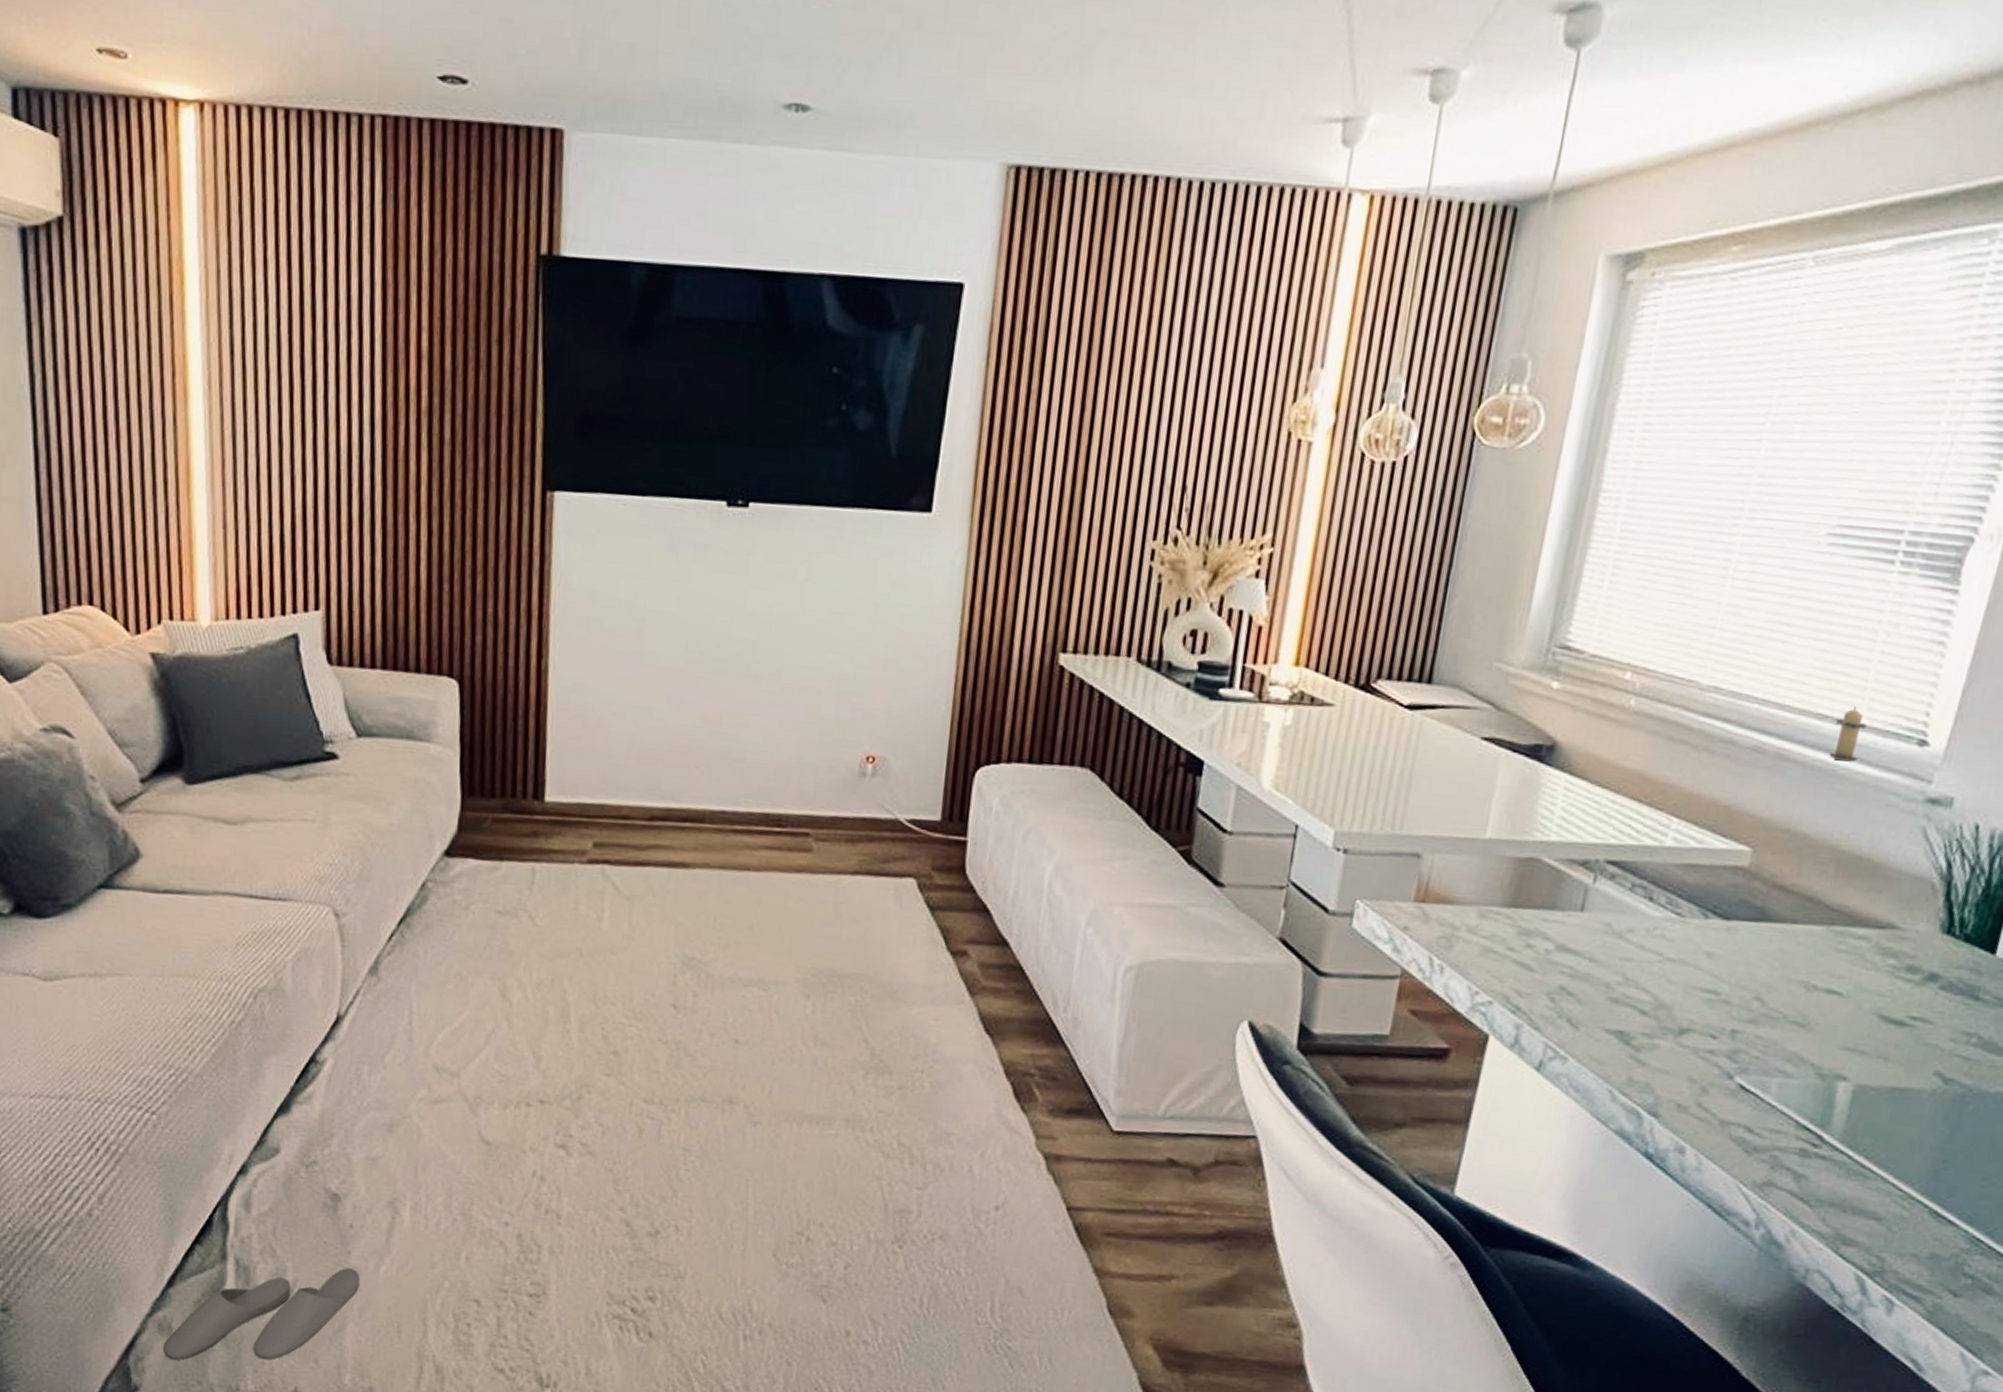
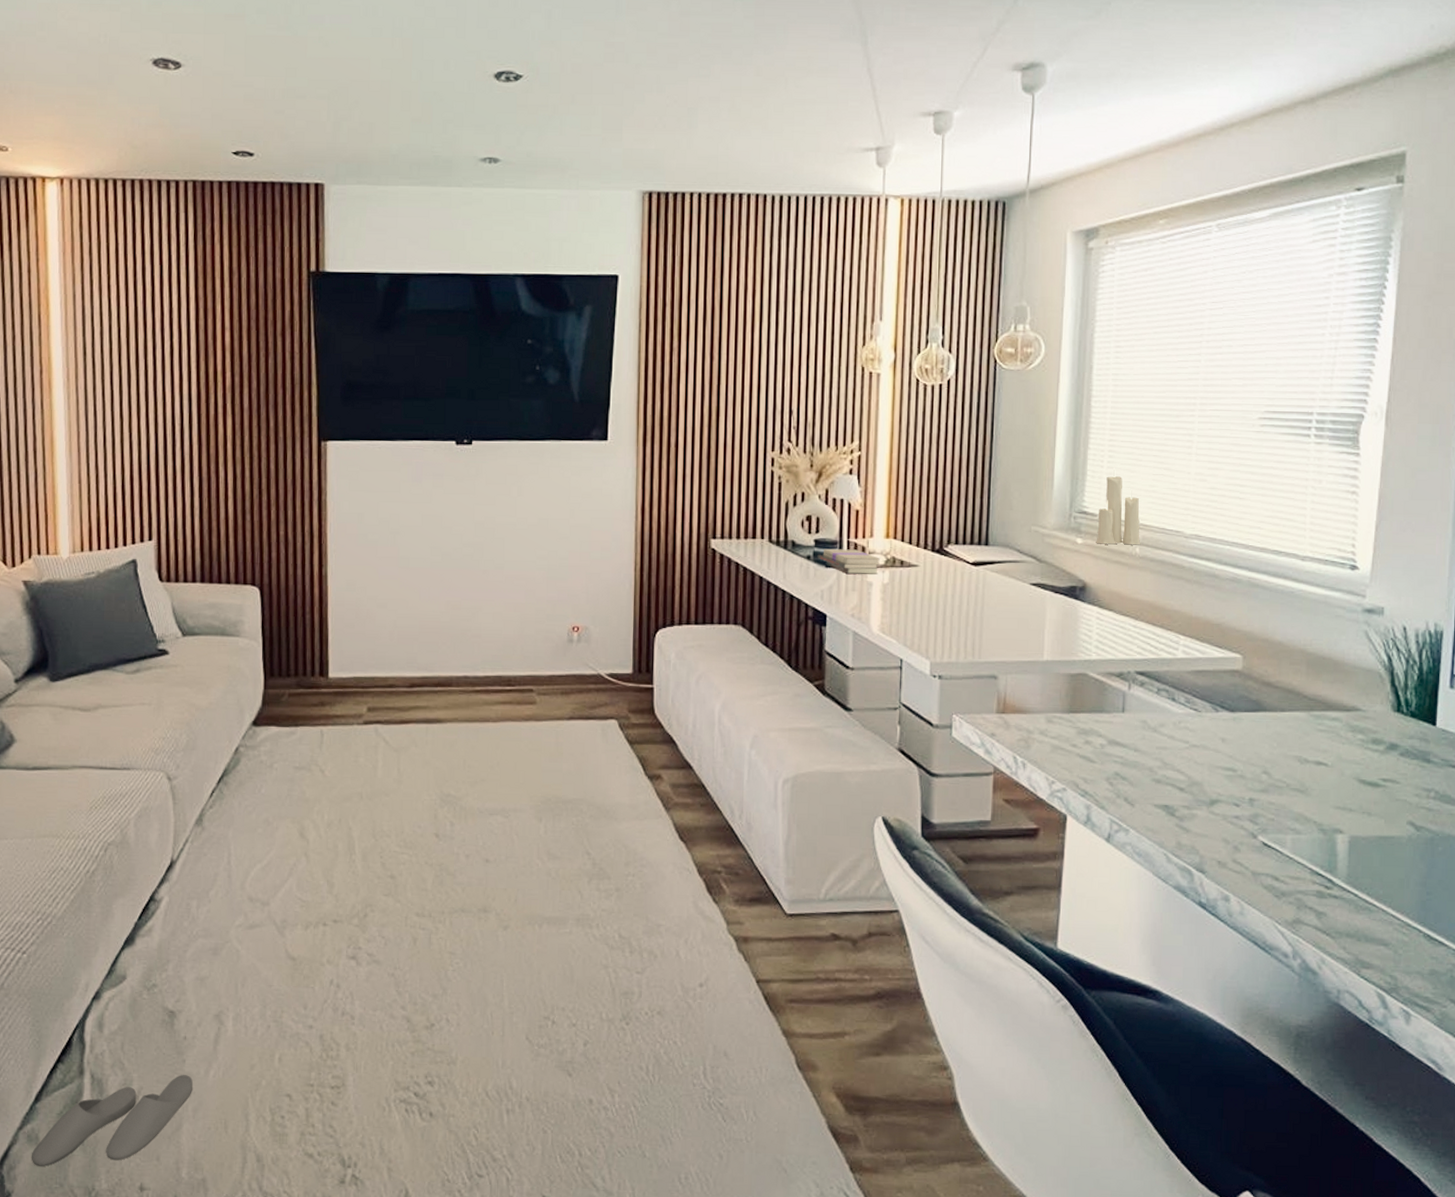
books: none [1199,674,1283,713] -> present [817,548,880,575]
candle: none [1577,589,1645,696] -> present [1096,467,1141,545]
candle: present [1829,706,1867,762] -> none [1287,543,1311,585]

